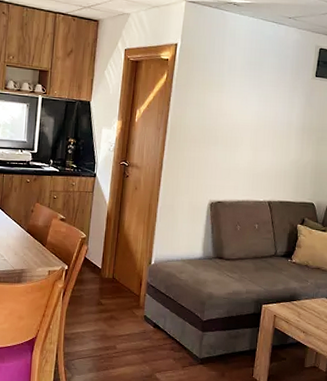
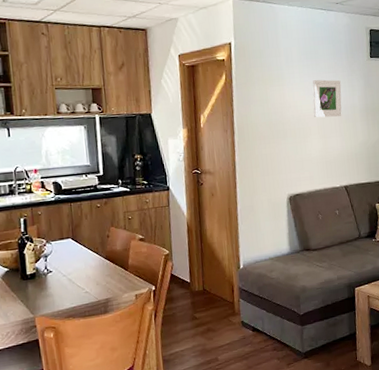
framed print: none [247,92,281,131] -> present [312,79,342,118]

